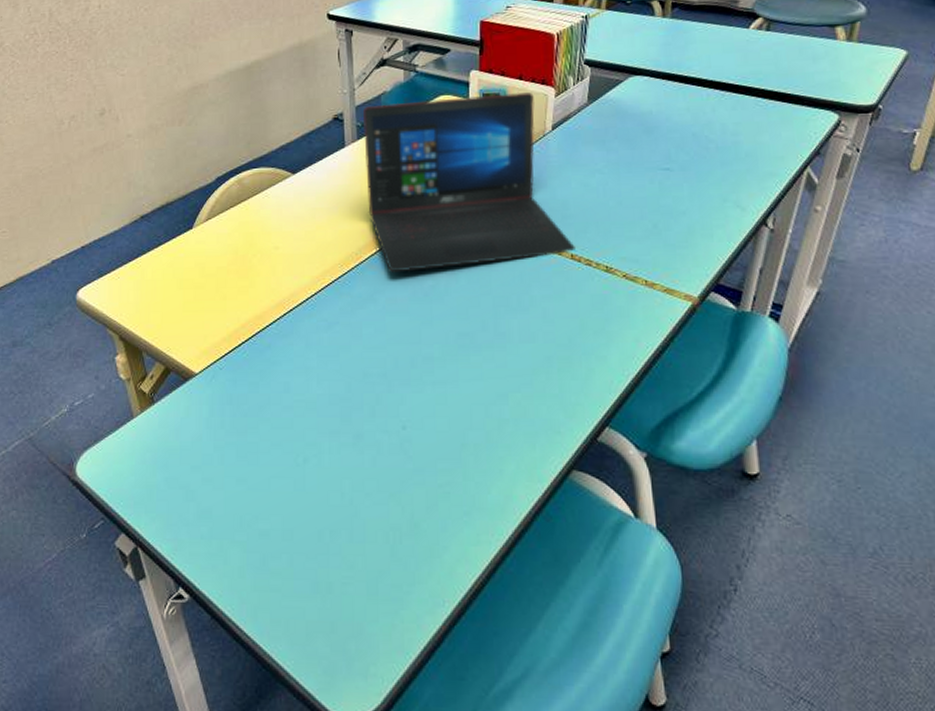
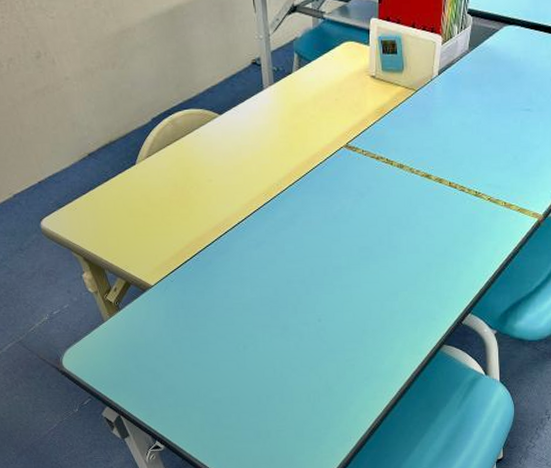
laptop: present [362,92,575,273] -> none [277,40,453,200]

